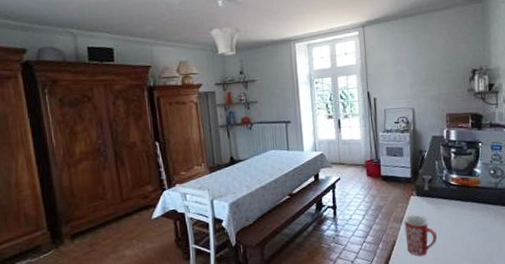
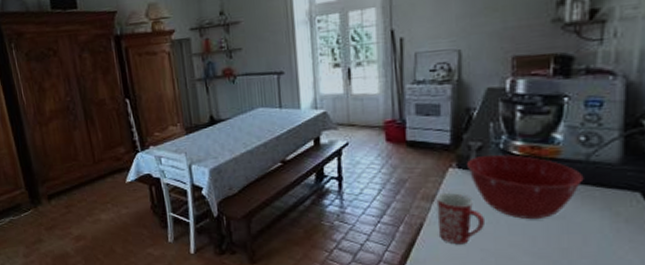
mixing bowl: none [423,185,496,233] -> present [467,155,584,220]

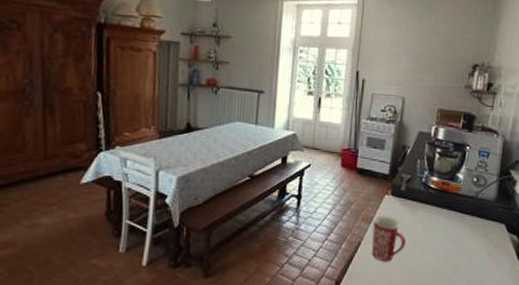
mixing bowl: present [467,155,584,220] -> none [399,187,473,243]

